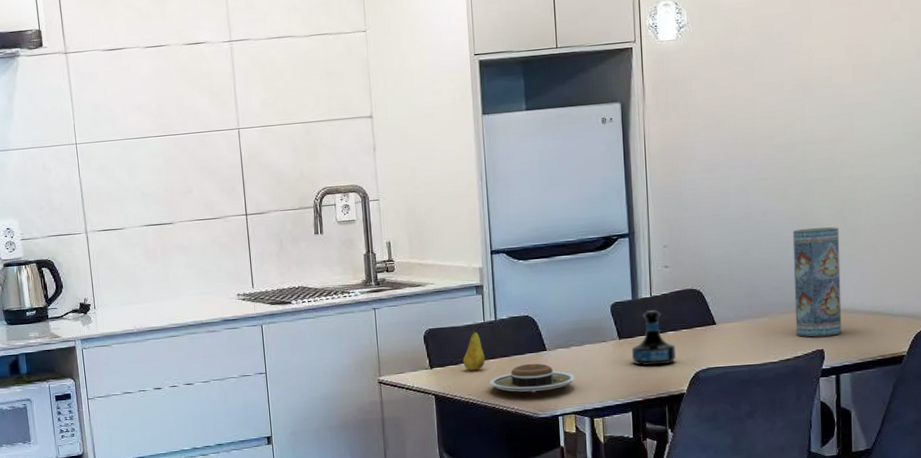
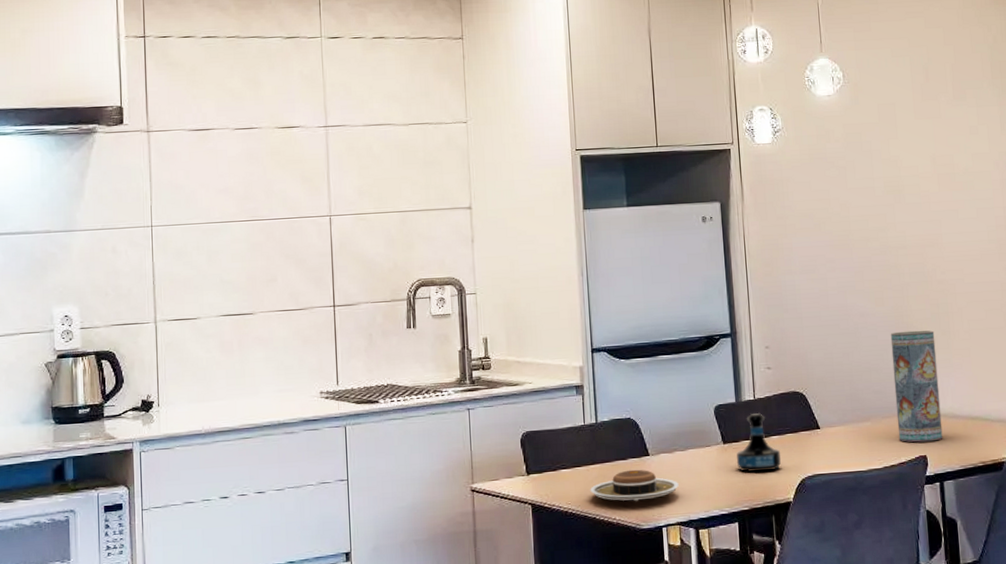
fruit: present [462,326,485,371] -> none [561,429,585,478]

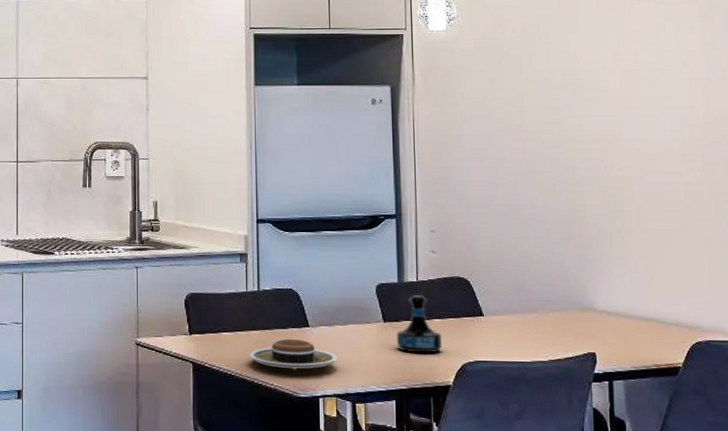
vase: present [890,330,943,442] -> none [562,225,614,339]

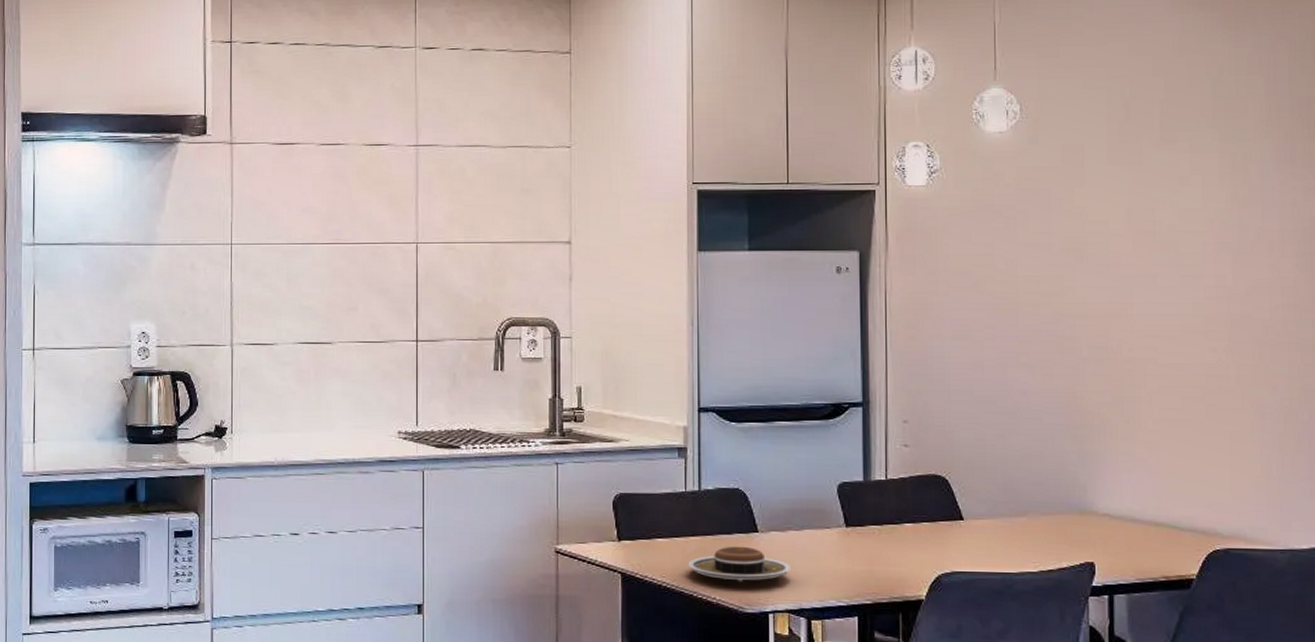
tequila bottle: present [397,294,443,353] -> none [861,495,915,563]

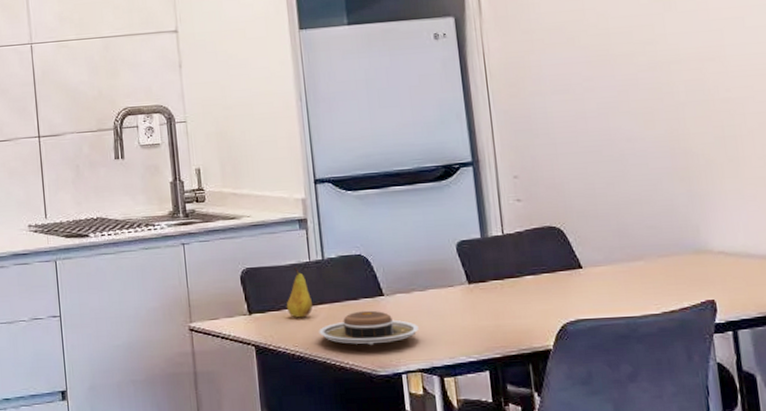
fruit: none [657,495,684,548] -> present [286,266,313,318]

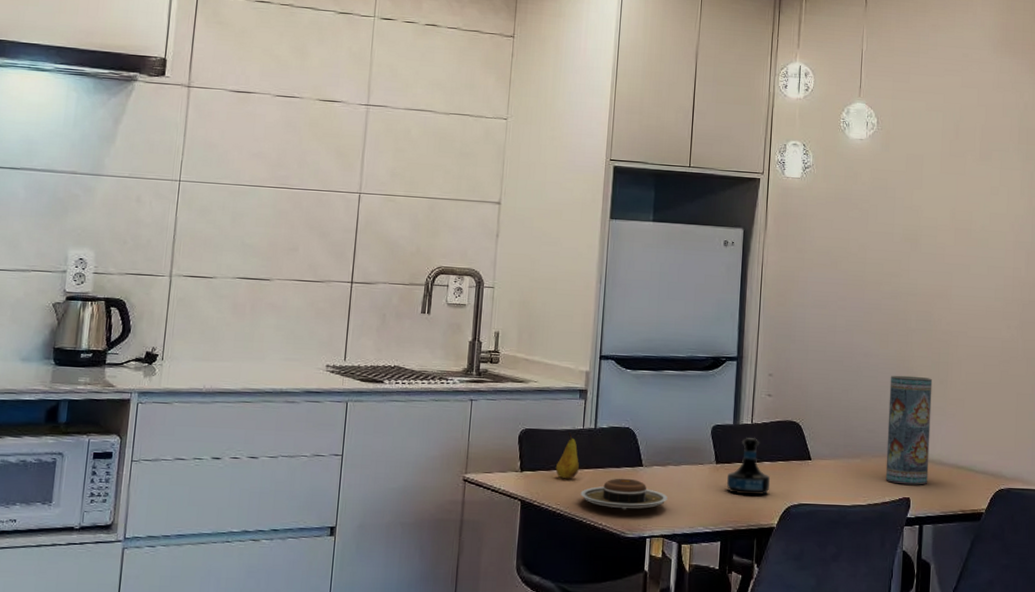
tequila bottle: none [484,249,538,316] -> present [727,437,771,496]
vase: none [664,156,735,285] -> present [885,375,933,485]

